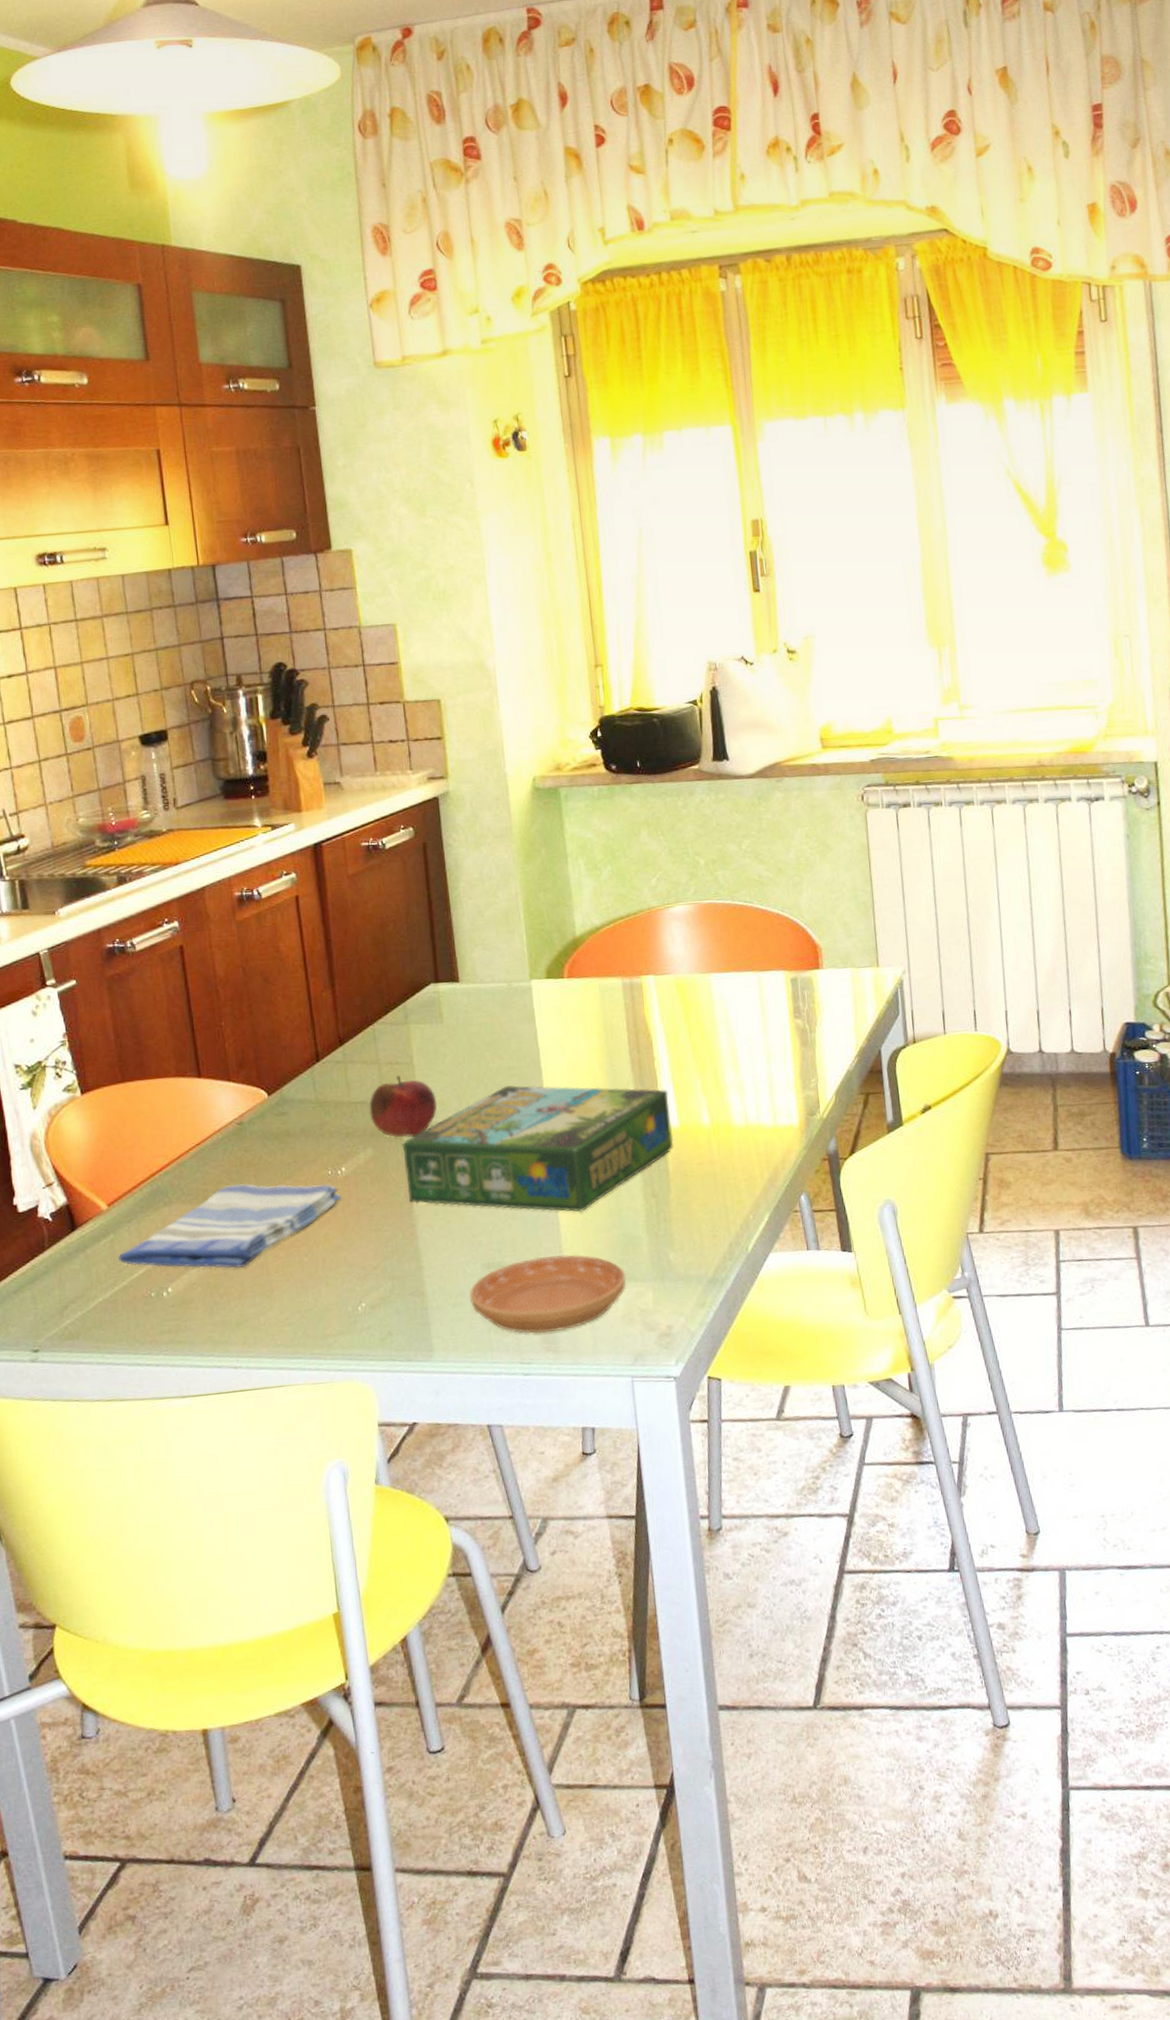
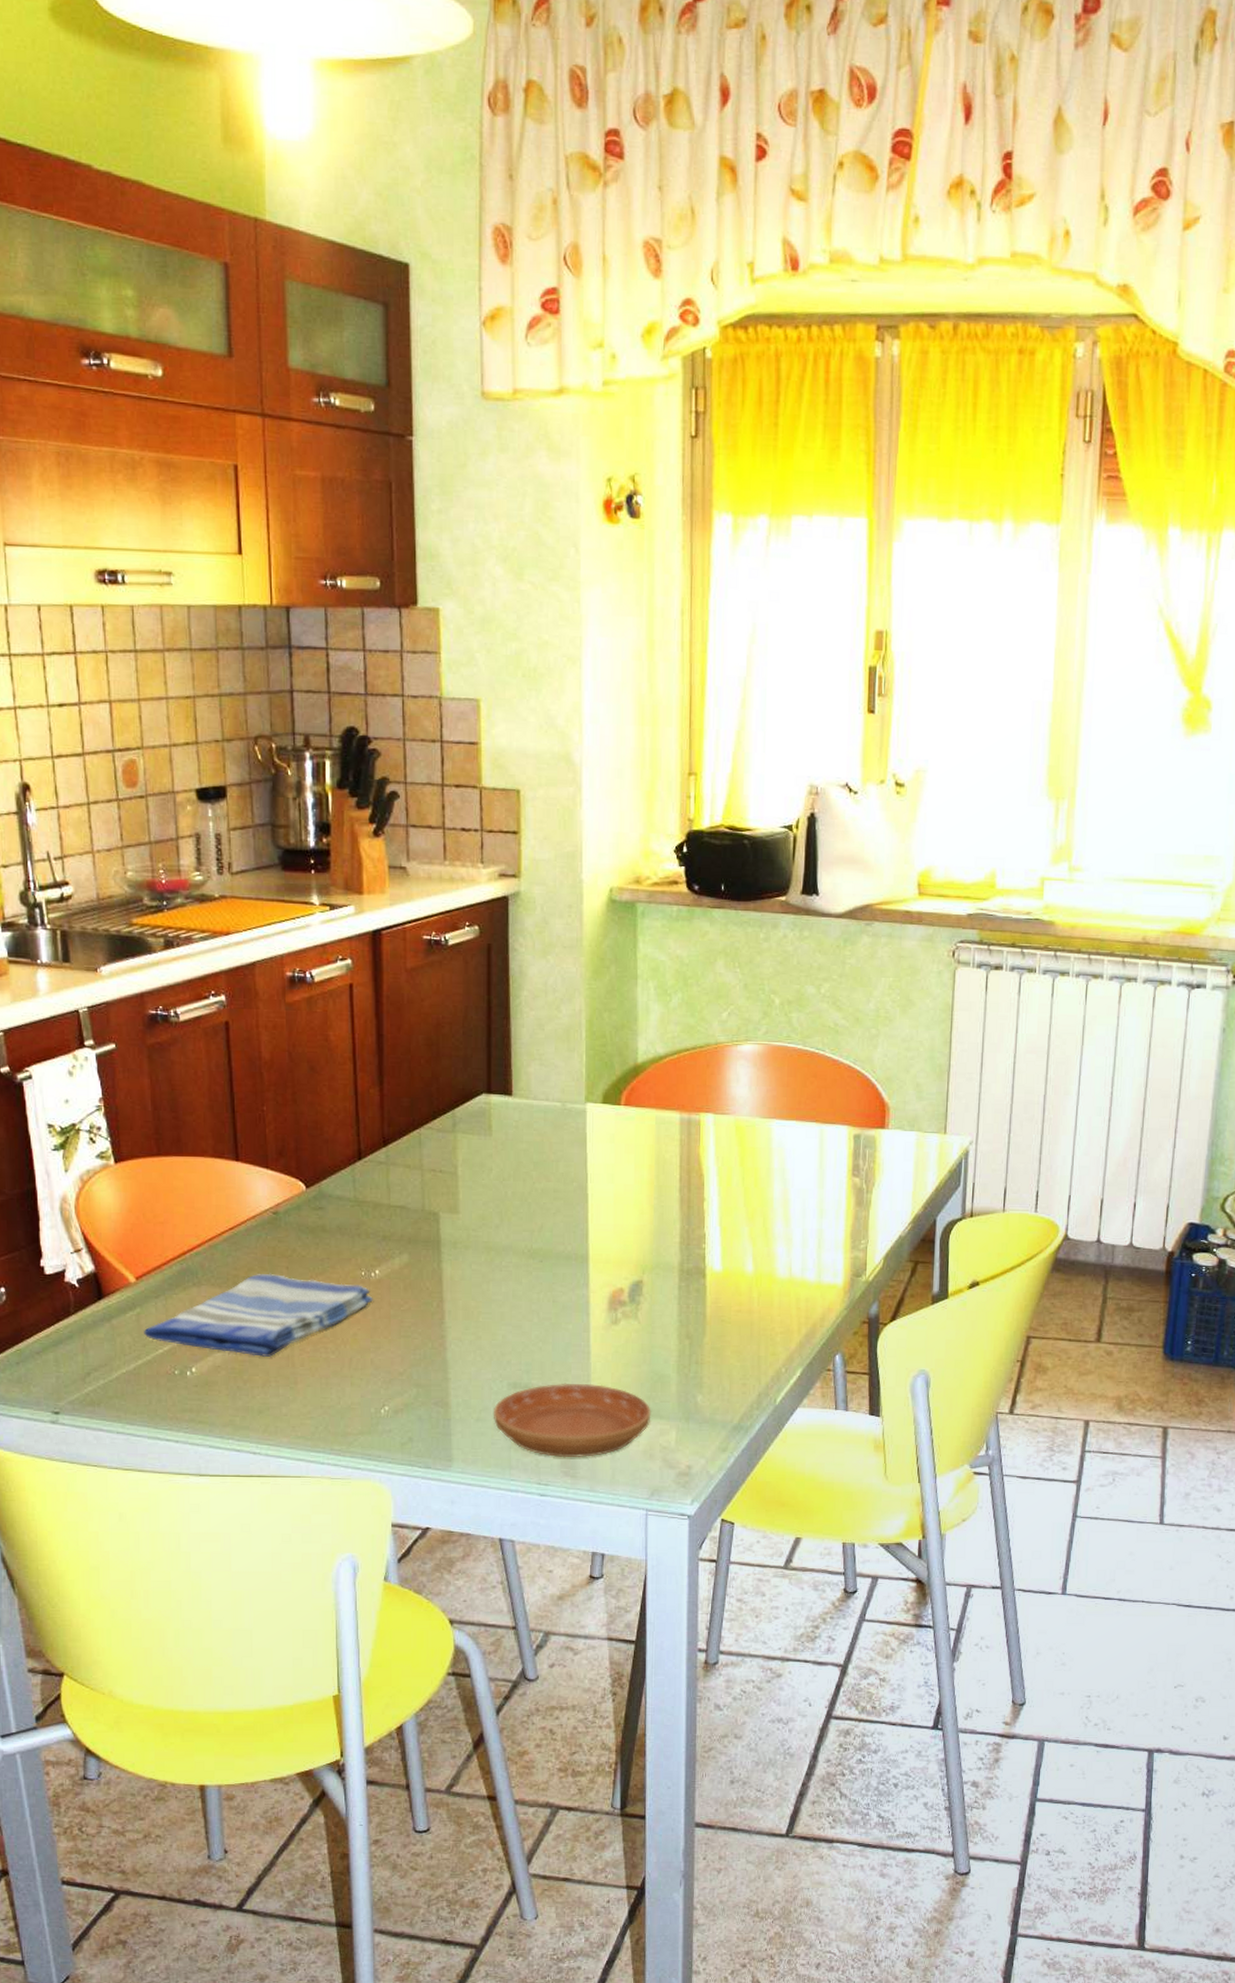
fruit: present [369,1075,438,1138] -> none [408,1183,478,1249]
board game: present [402,1085,674,1212] -> none [439,1209,715,1344]

